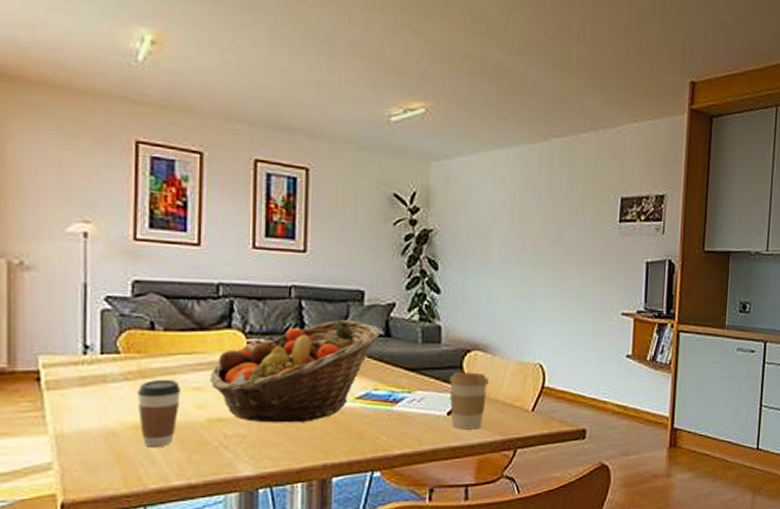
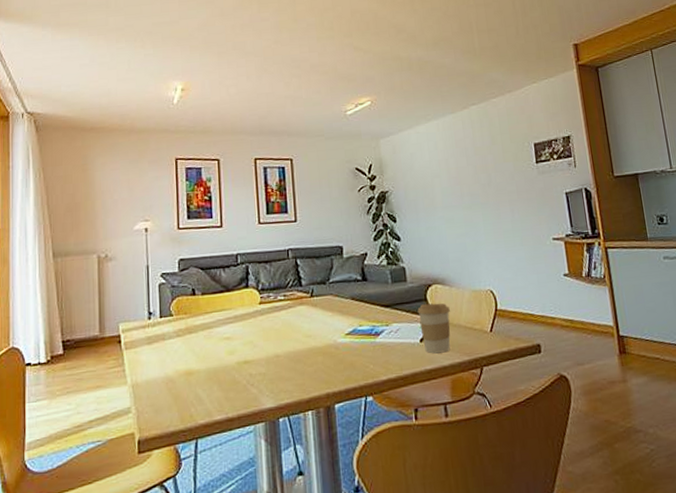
coffee cup: present [137,380,181,447] -> none [186,333,217,389]
fruit basket: present [210,320,381,423] -> none [236,271,359,362]

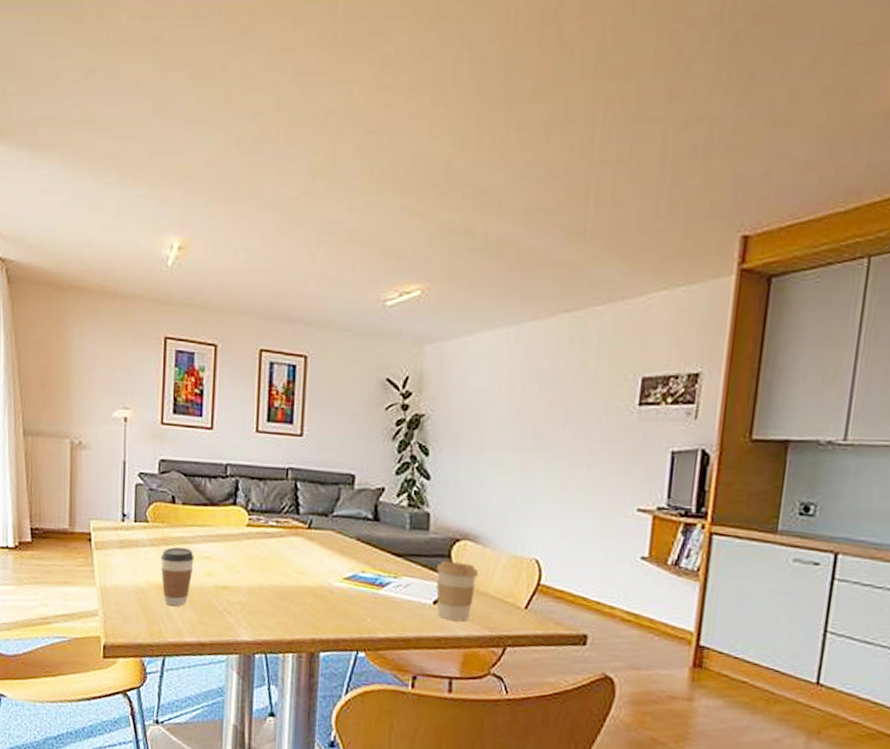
coffee cup: none [186,333,217,389] -> present [160,547,194,606]

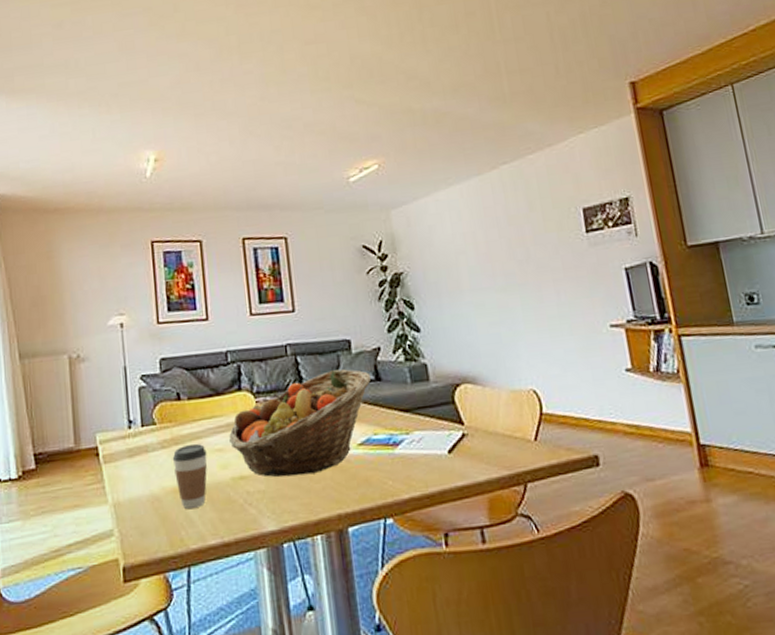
fruit basket: none [218,502,370,598] -> present [229,369,372,477]
coffee cup: present [436,561,478,622] -> none [443,406,486,468]

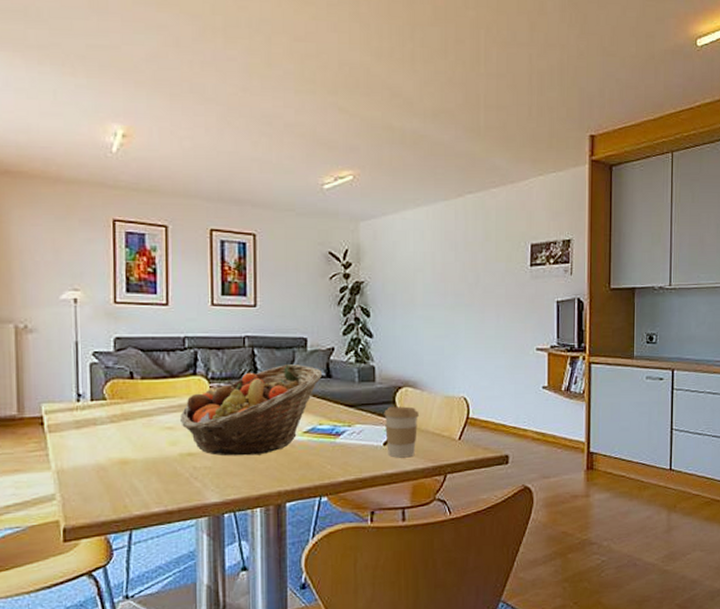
coffee cup: present [172,444,207,509] -> none [121,421,157,479]
coffee cup: none [443,406,486,468] -> present [384,406,419,458]

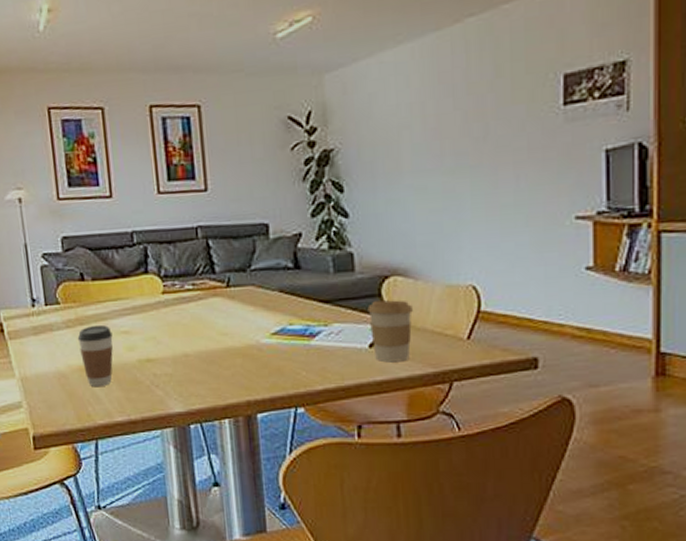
coffee cup: none [121,421,157,479] -> present [77,325,113,386]
fruit basket: present [180,364,323,456] -> none [135,255,290,362]

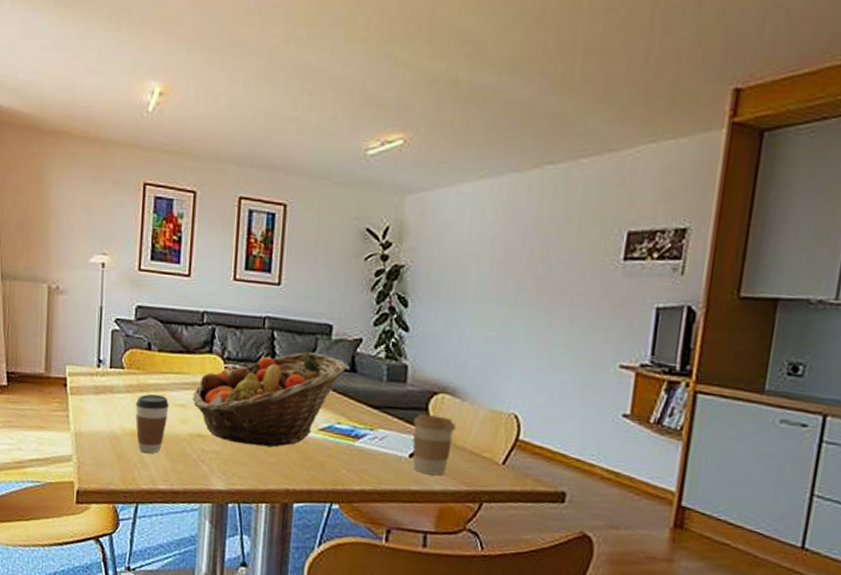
fruit basket: none [135,255,290,362] -> present [193,352,347,448]

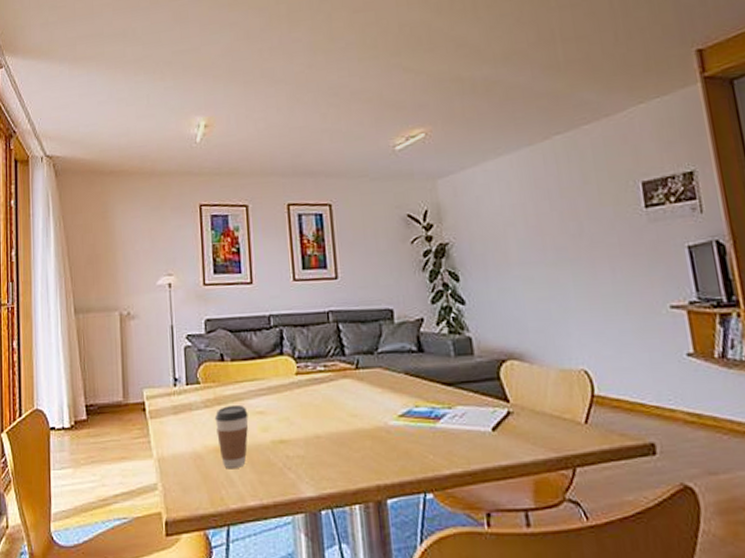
fruit basket: present [193,352,347,448] -> none [270,339,414,444]
coffee cup: present [412,414,456,476] -> none [488,383,532,447]

